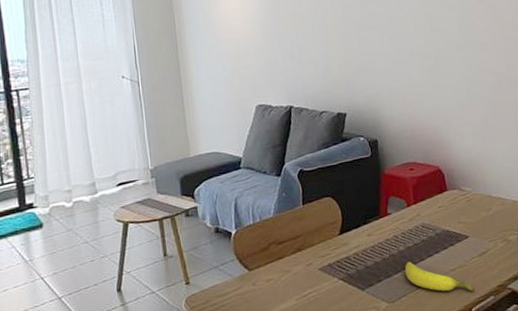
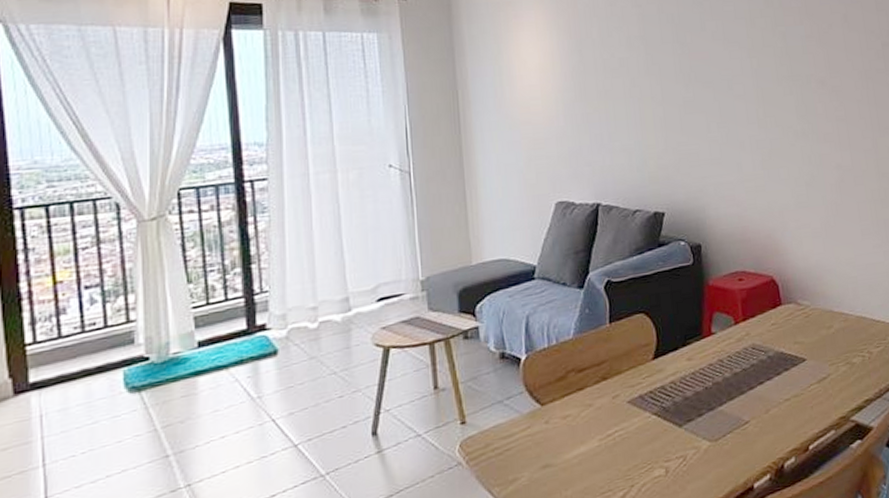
banana: present [404,261,476,292] -> none [730,390,814,426]

